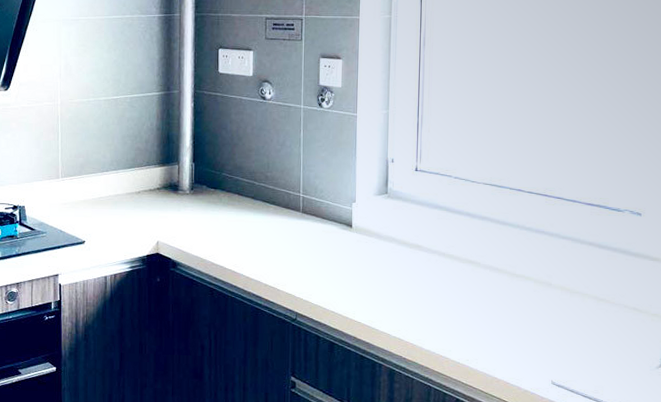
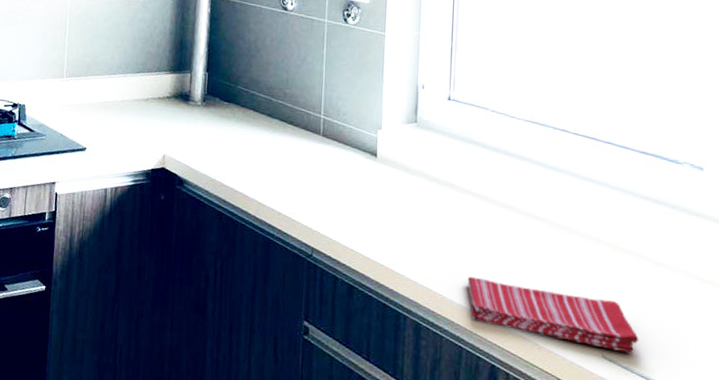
dish towel: none [435,325,584,378] -> present [468,276,639,354]

